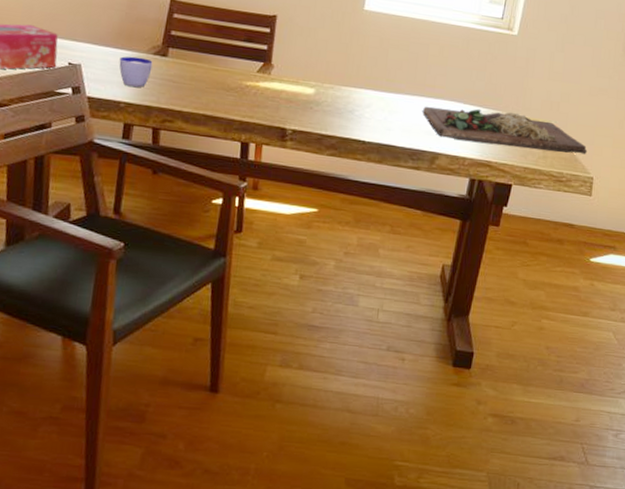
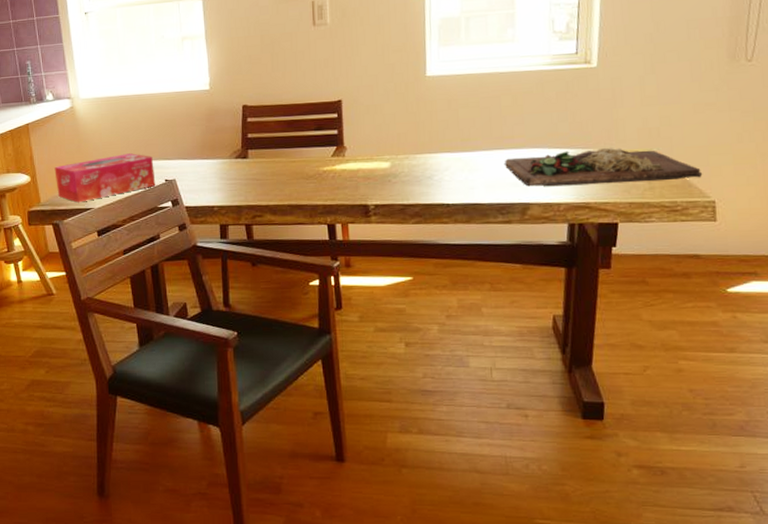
cup: present [119,56,153,87] -> none [207,163,236,191]

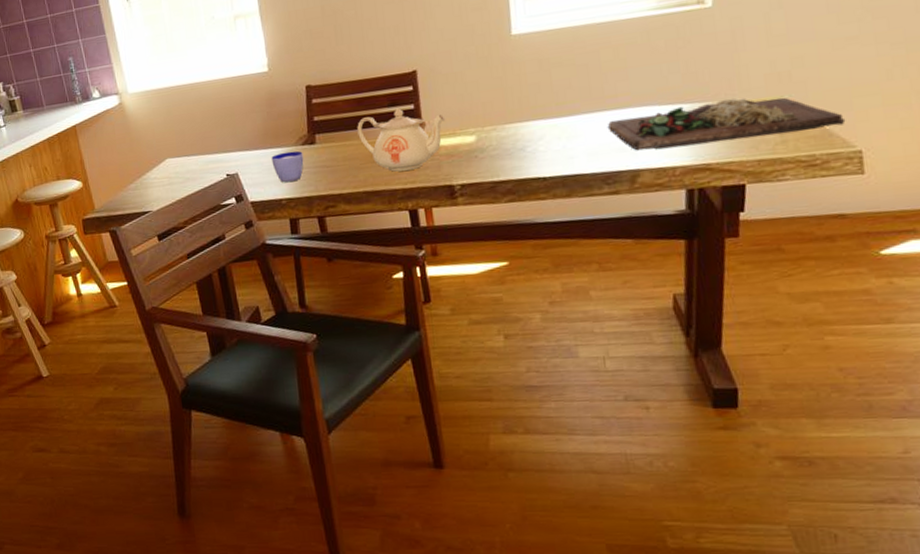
tissue box: present [54,153,156,203] -> none [107,148,217,207]
cup: none [207,163,236,191] -> present [271,150,304,182]
teapot: none [286,131,365,189] -> present [357,107,446,172]

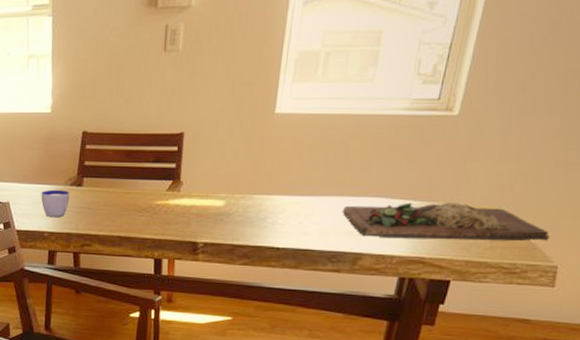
teapot: present [357,107,446,172] -> none [121,164,202,223]

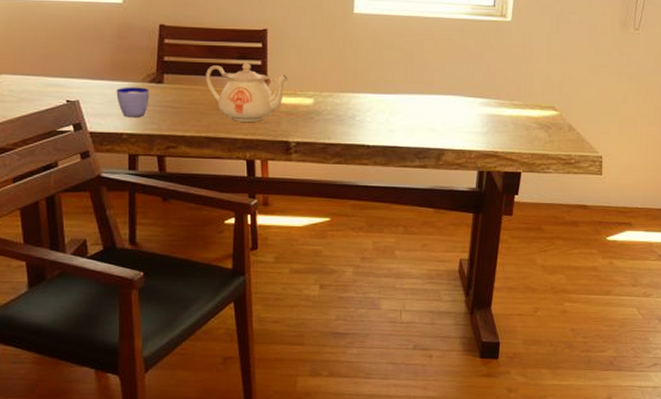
teapot: none [121,164,202,223] -> present [206,61,289,122]
cutting board: present [343,202,551,241] -> none [424,100,594,134]

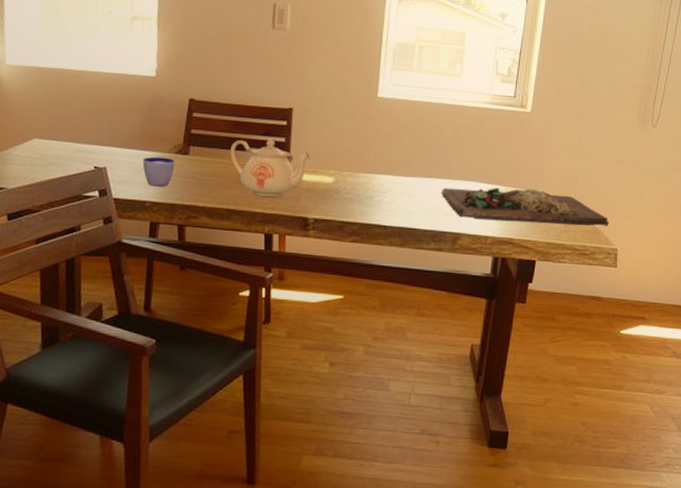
cutting board: none [424,100,594,134] -> present [442,187,610,226]

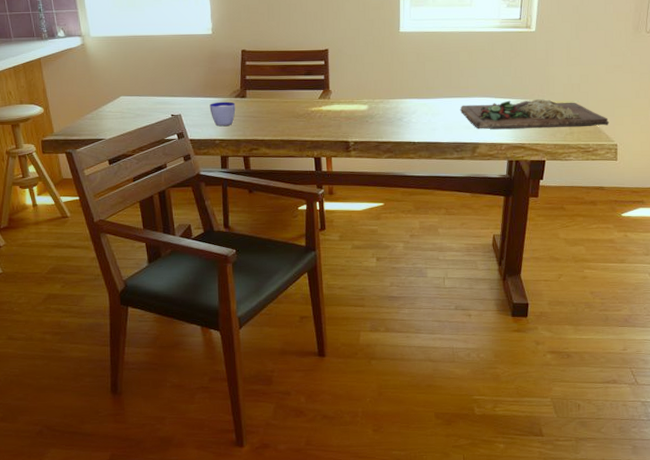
teapot: present [230,137,311,197] -> none [280,76,347,126]

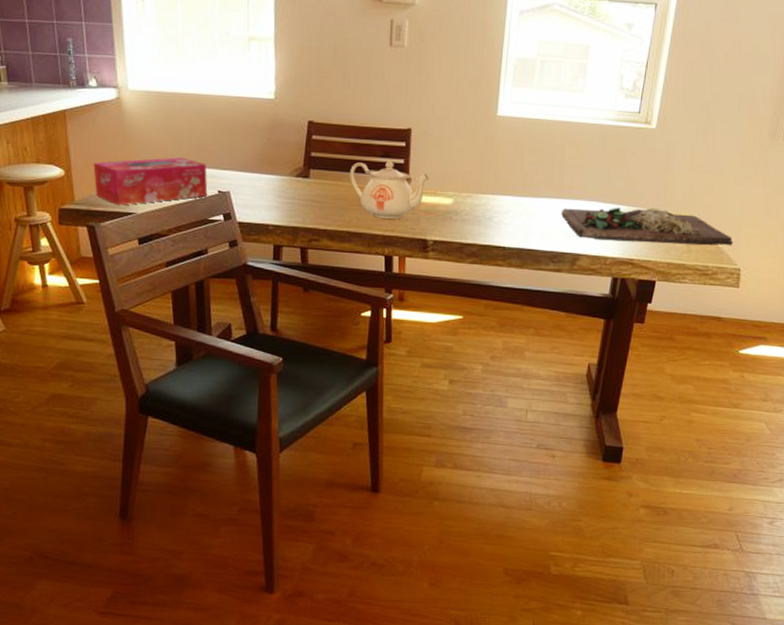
tissue box: none [67,89,163,134] -> present [93,157,208,206]
cup: present [209,101,236,126] -> none [264,180,296,209]
teapot: none [280,76,347,126] -> present [350,159,430,219]

